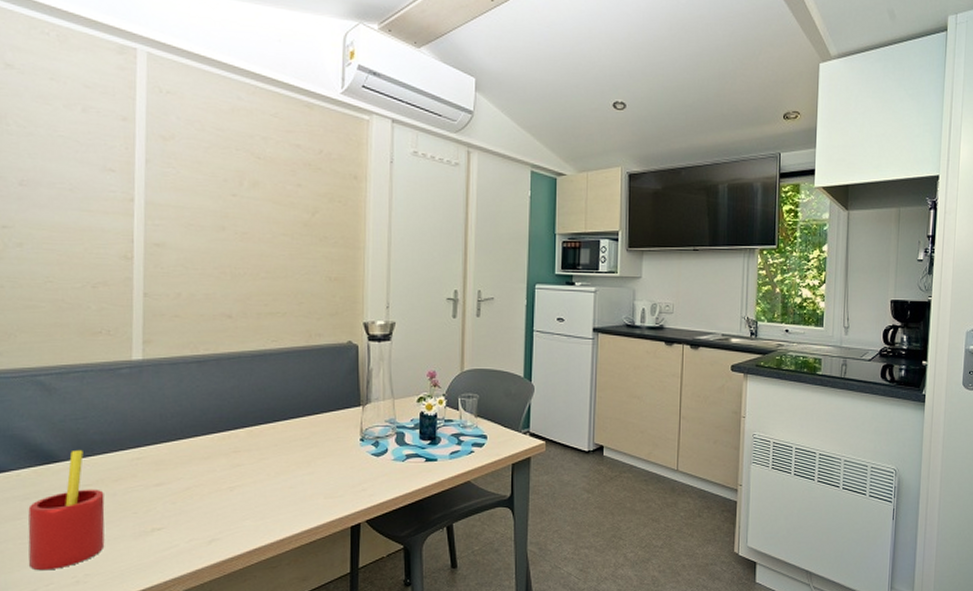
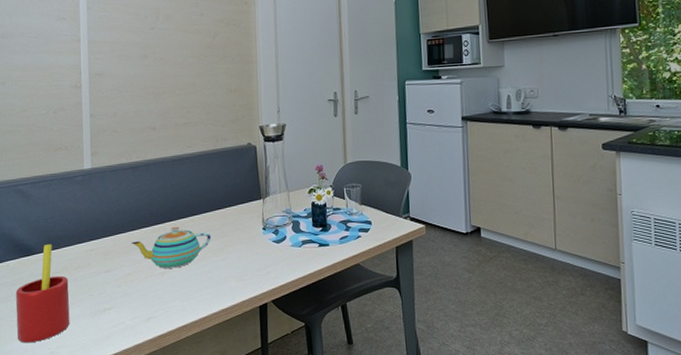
teapot: none [192,433,297,482] -> present [131,226,212,269]

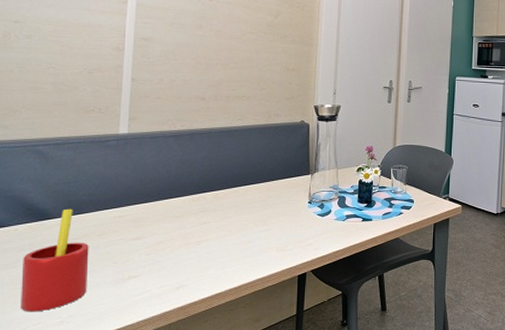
teapot: present [131,226,212,269] -> none [166,196,255,237]

